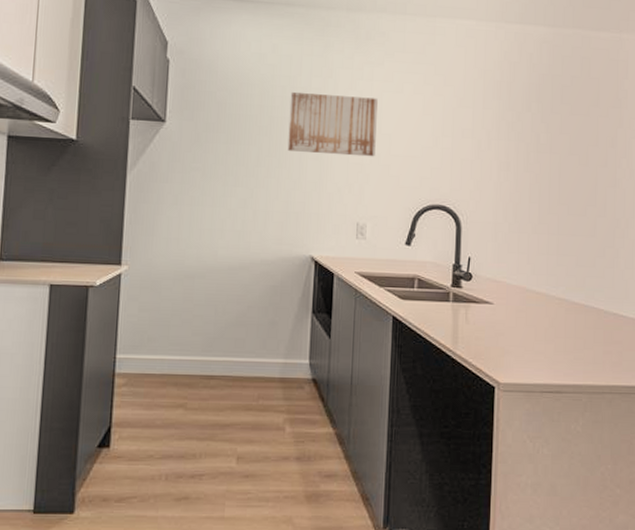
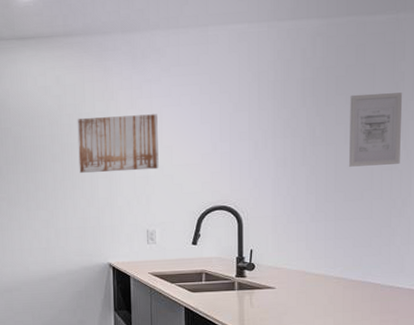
wall art: none [573,106,626,182] -> present [349,92,403,167]

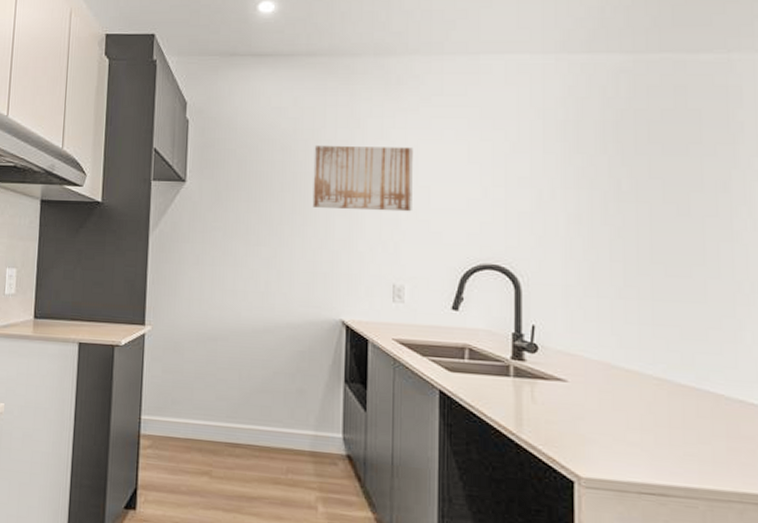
wall art: present [349,92,403,167] -> none [668,144,744,236]

